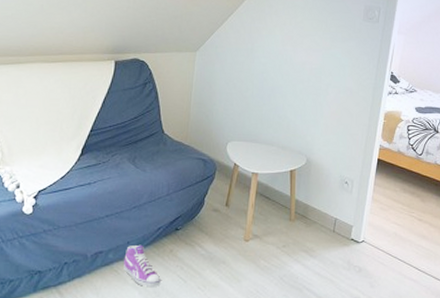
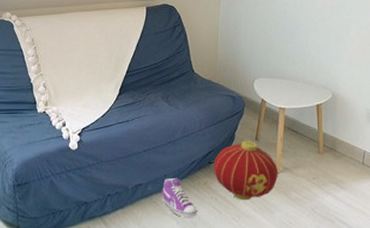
lantern: none [180,206,247,269] -> present [214,140,278,201]

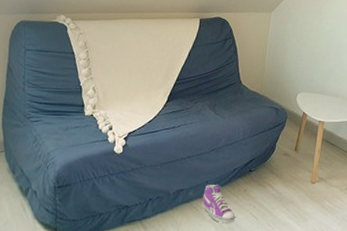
lantern: present [214,140,278,201] -> none [254,151,314,209]

